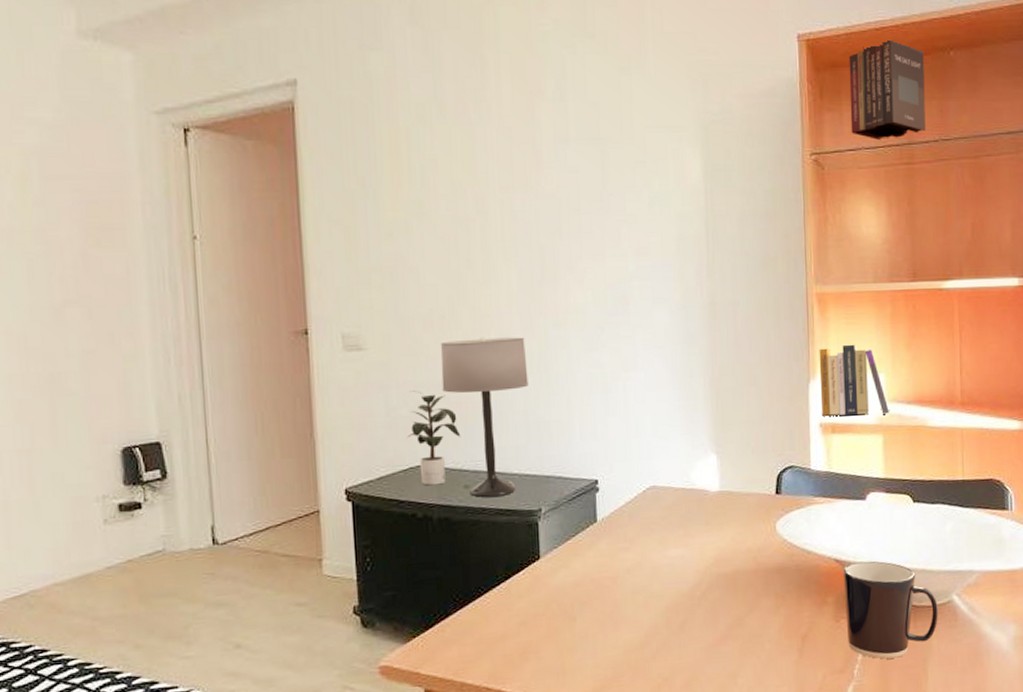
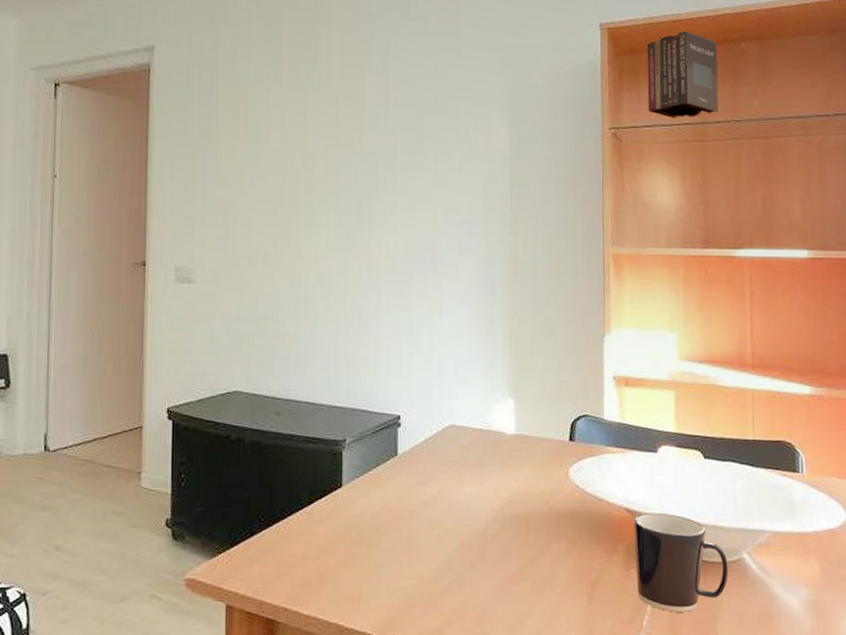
potted plant: present [407,390,461,486] -> none [227,322,276,410]
table lamp: present [440,337,528,497] -> none [262,277,341,424]
books: present [819,344,889,416] -> none [614,303,681,371]

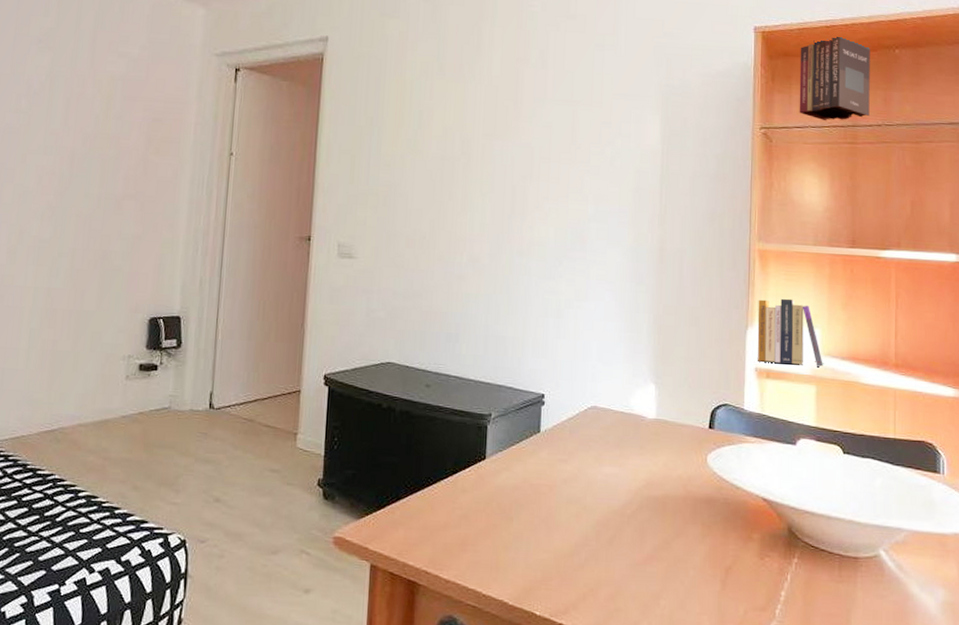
books: none [614,303,681,371] -> present [757,298,823,367]
mug: present [634,513,729,612] -> none [769,503,865,604]

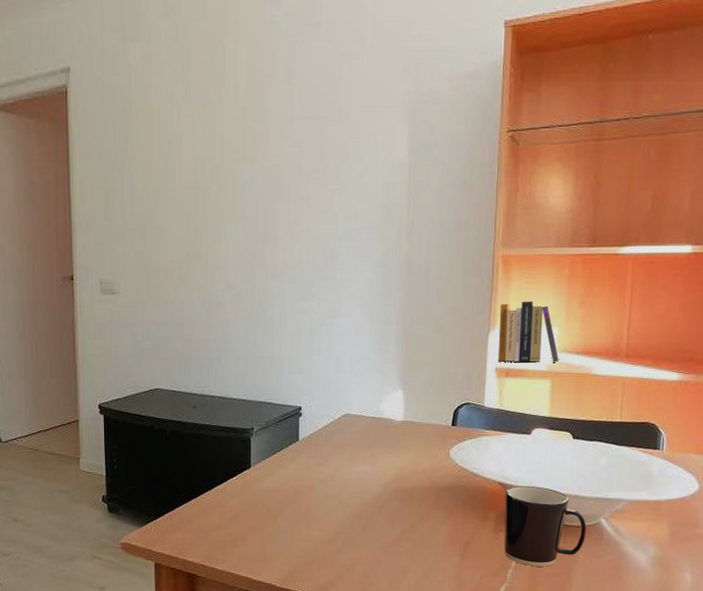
mug: none [769,503,865,604] -> present [504,485,587,567]
books: present [799,37,870,122] -> none [547,25,623,119]

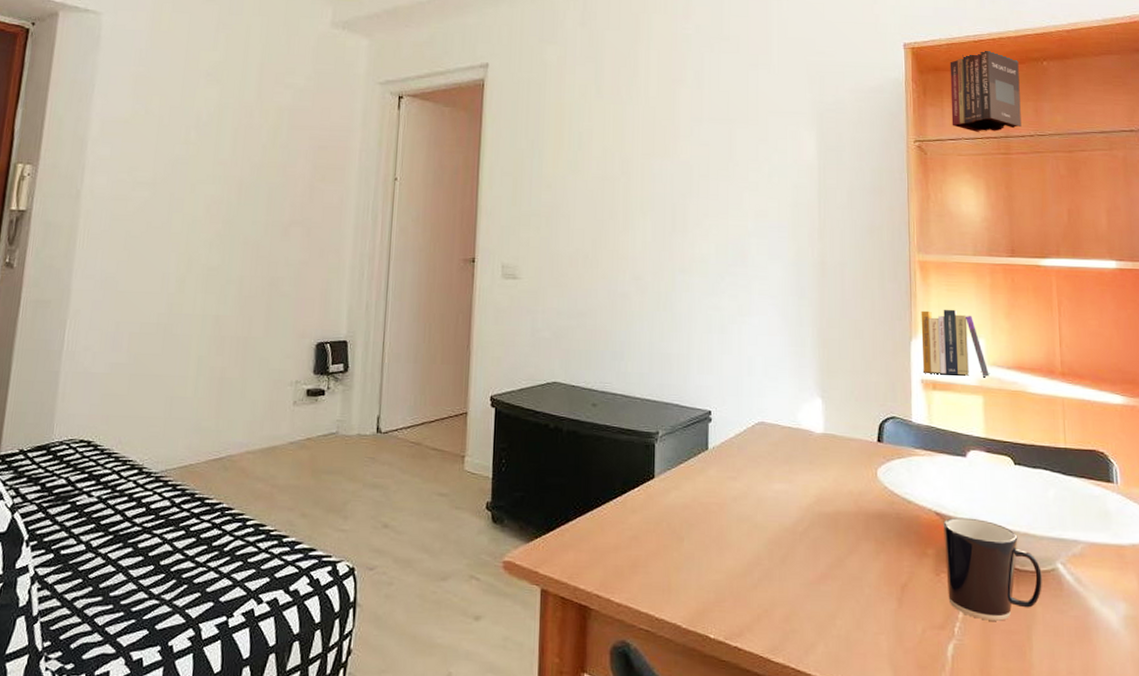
books: none [547,25,623,119] -> present [949,51,1022,133]

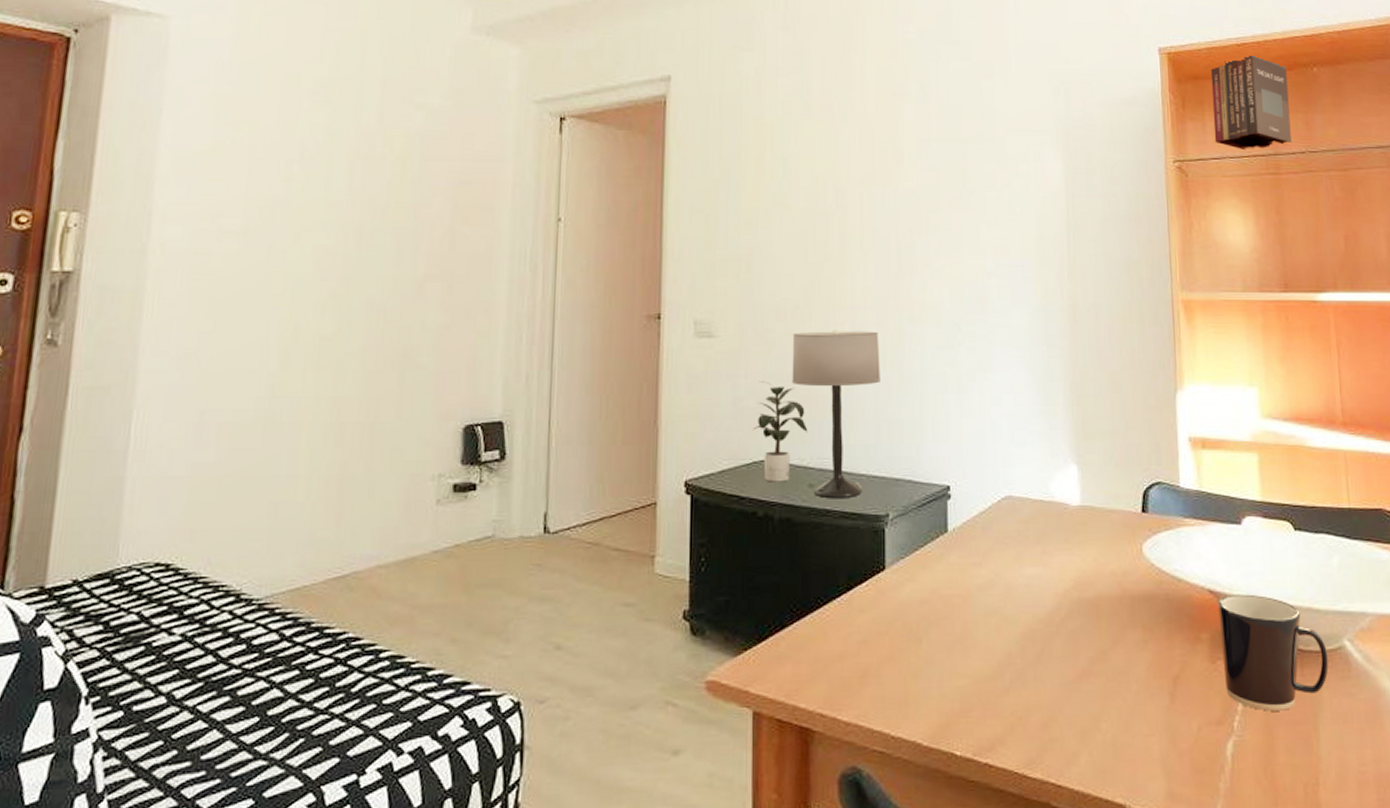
potted plant: none [547,316,593,401] -> present [753,381,808,482]
table lamp: none [580,276,655,416] -> present [792,329,881,498]
books: present [921,309,989,377] -> none [1186,354,1264,431]

